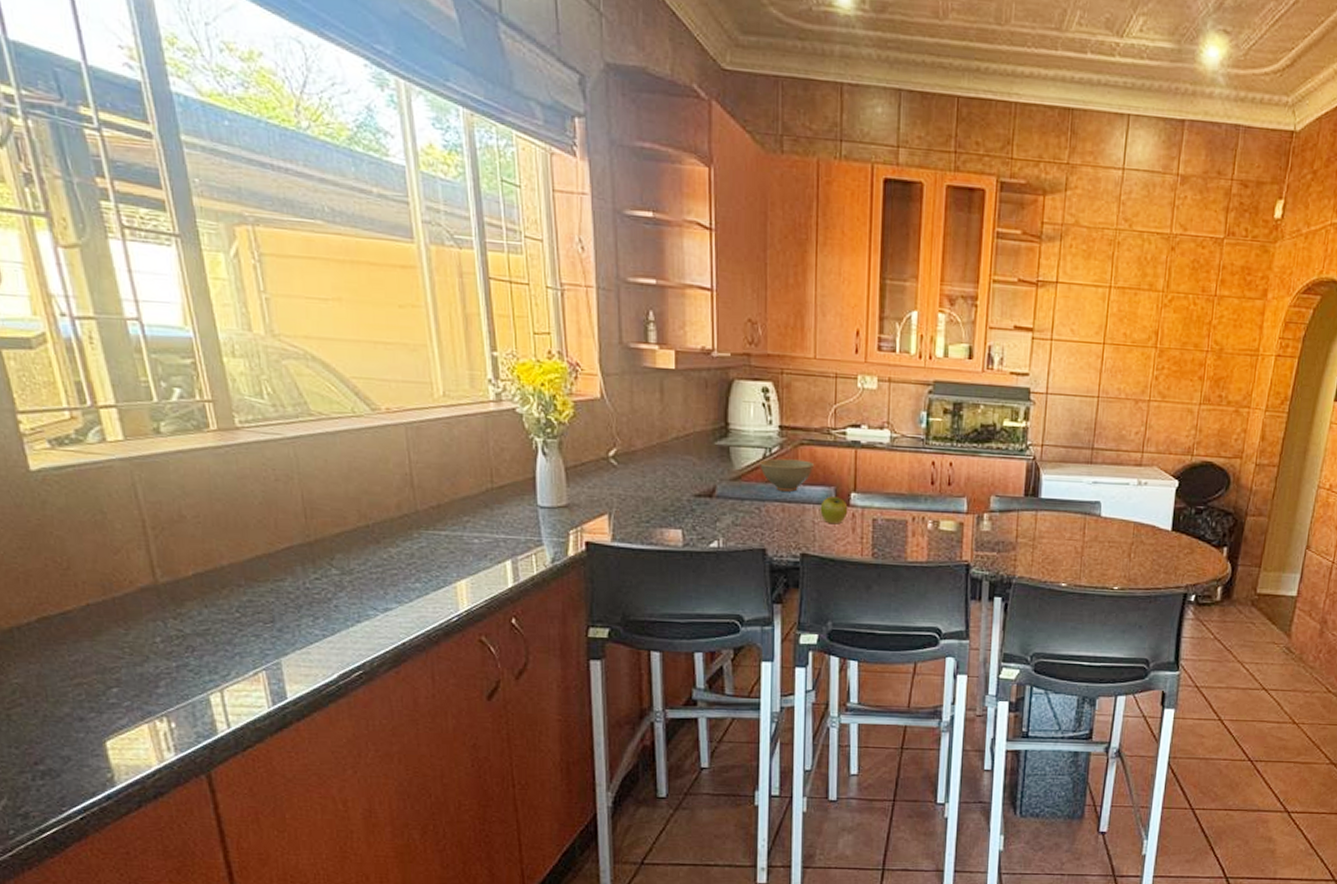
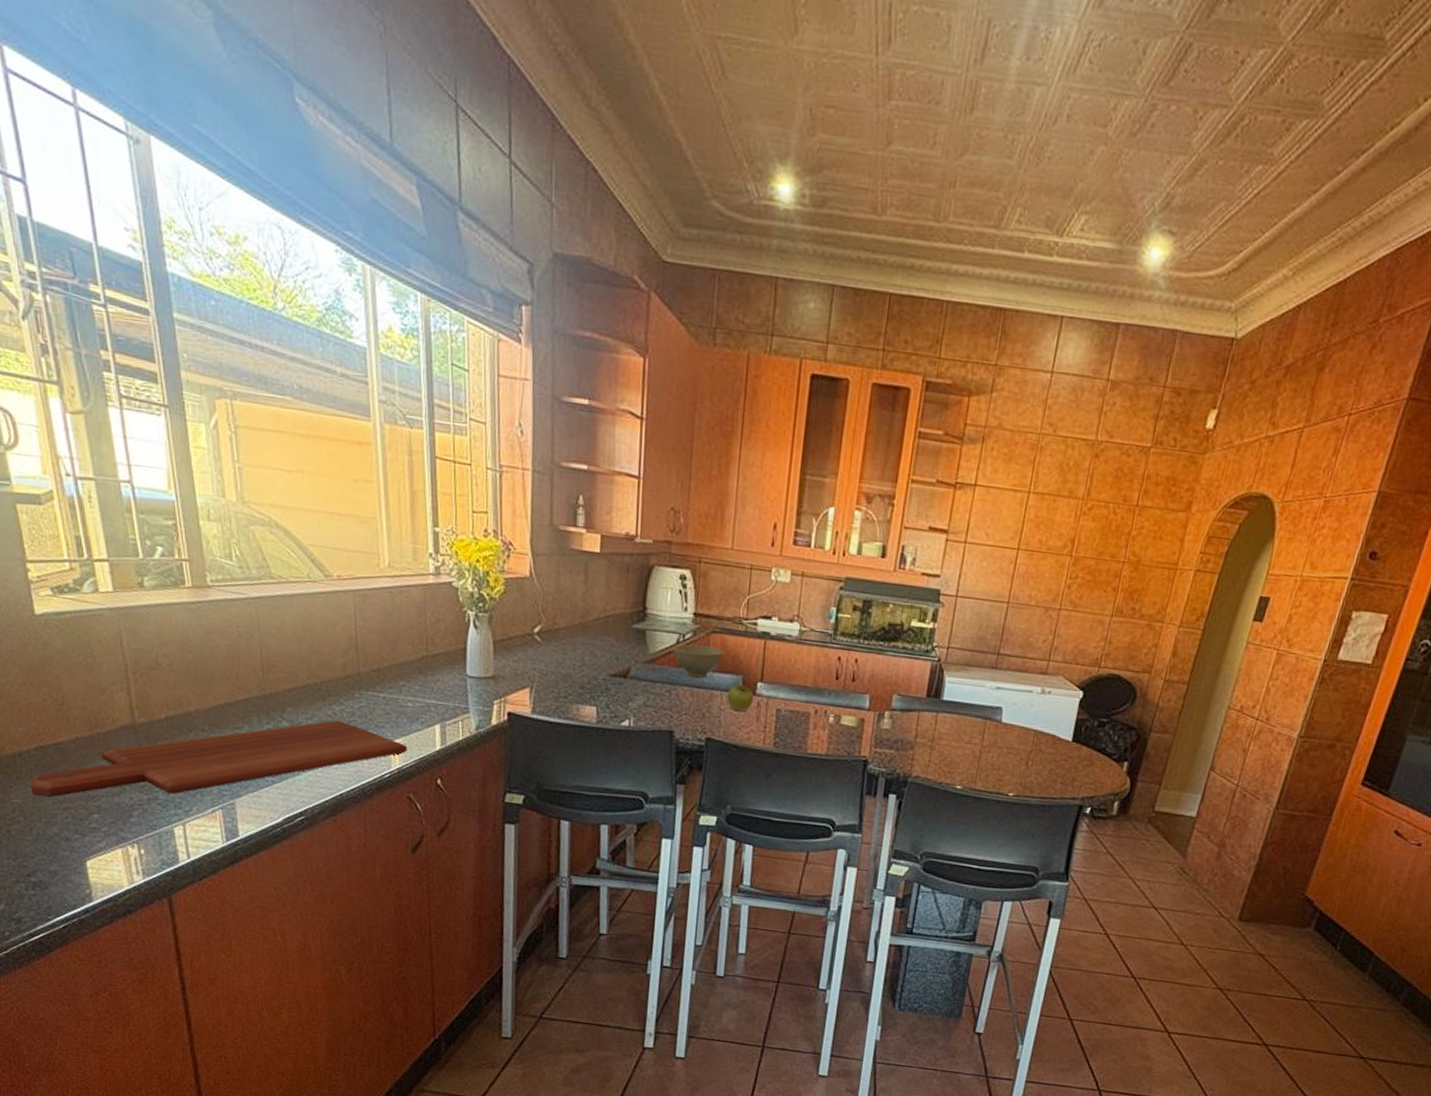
cutting board: none [32,563,476,674] -> present [30,720,408,798]

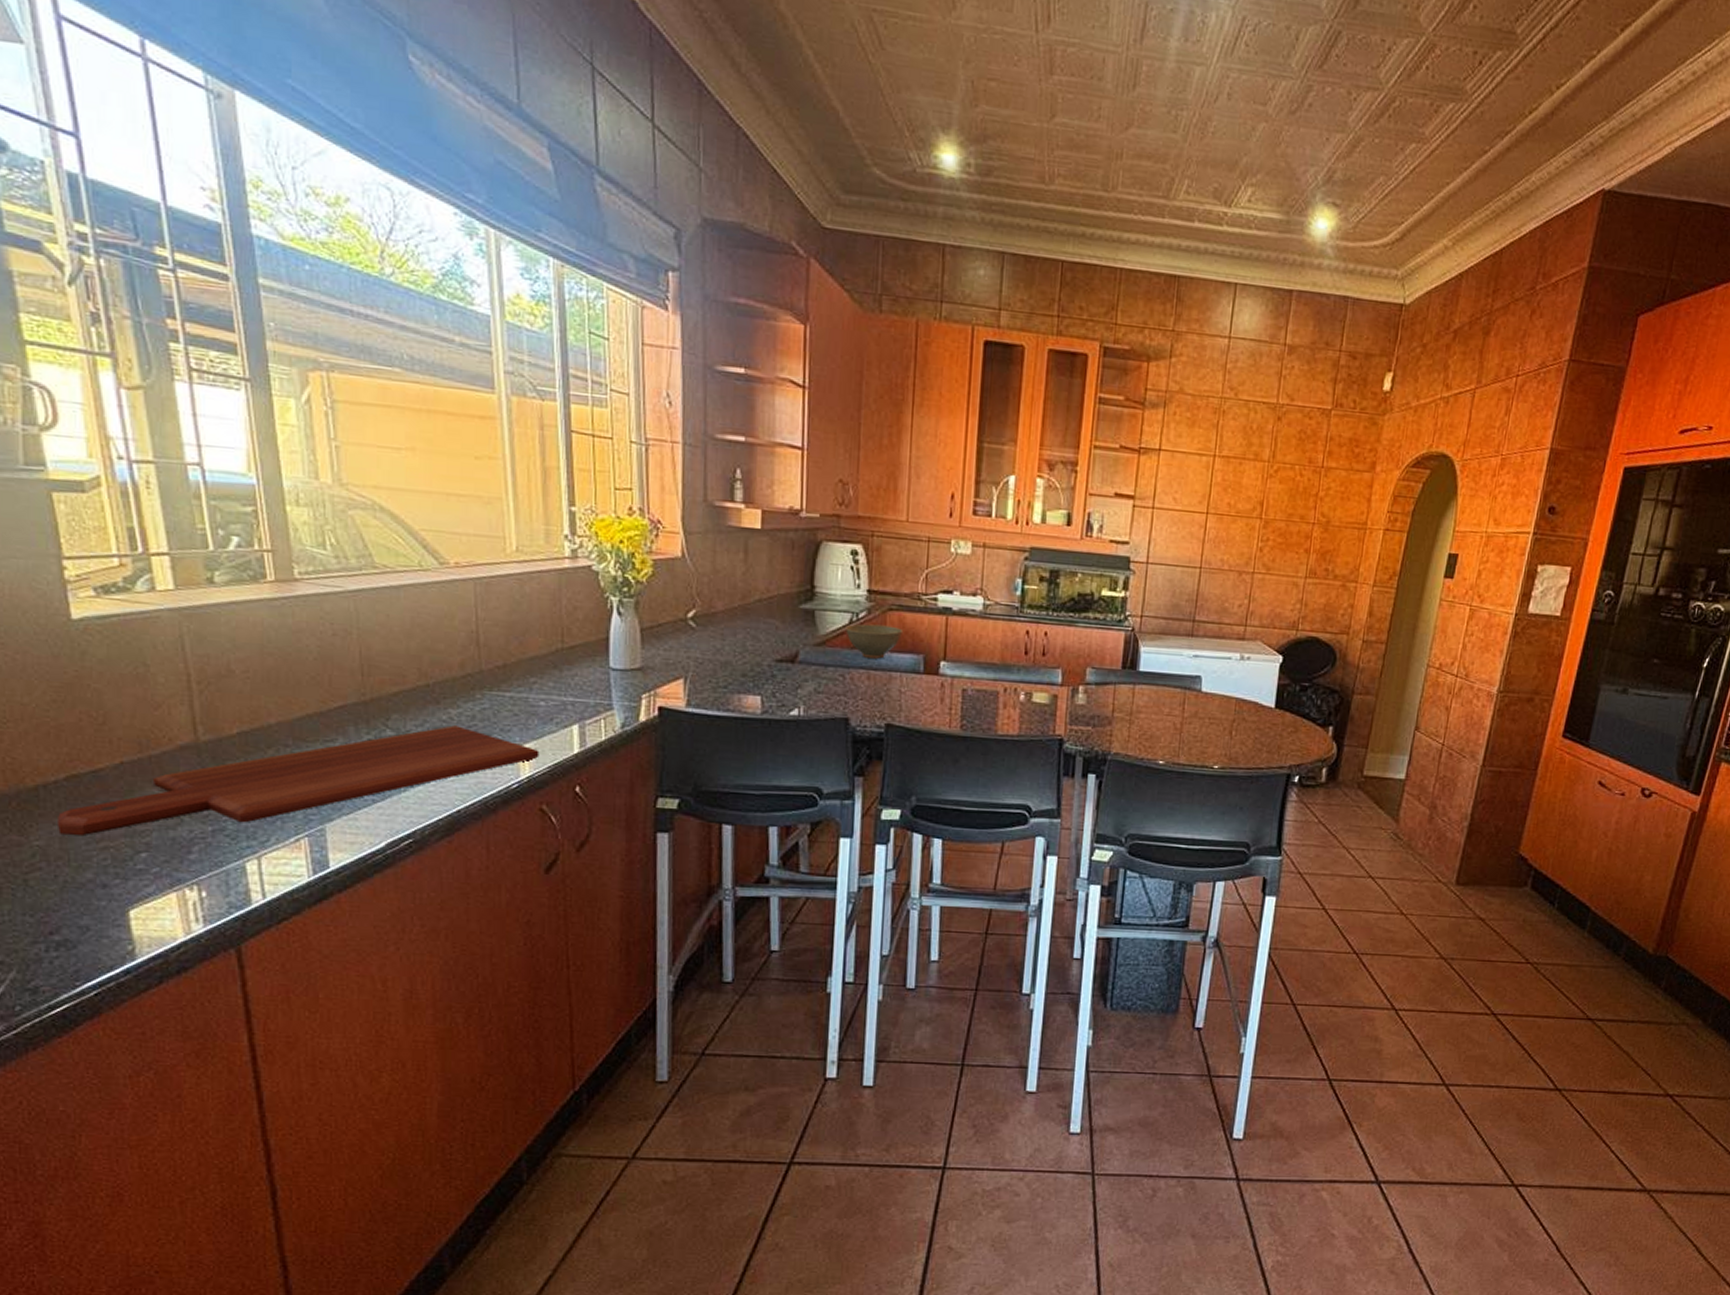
fruit: present [727,684,754,712] -> none [907,665,937,694]

